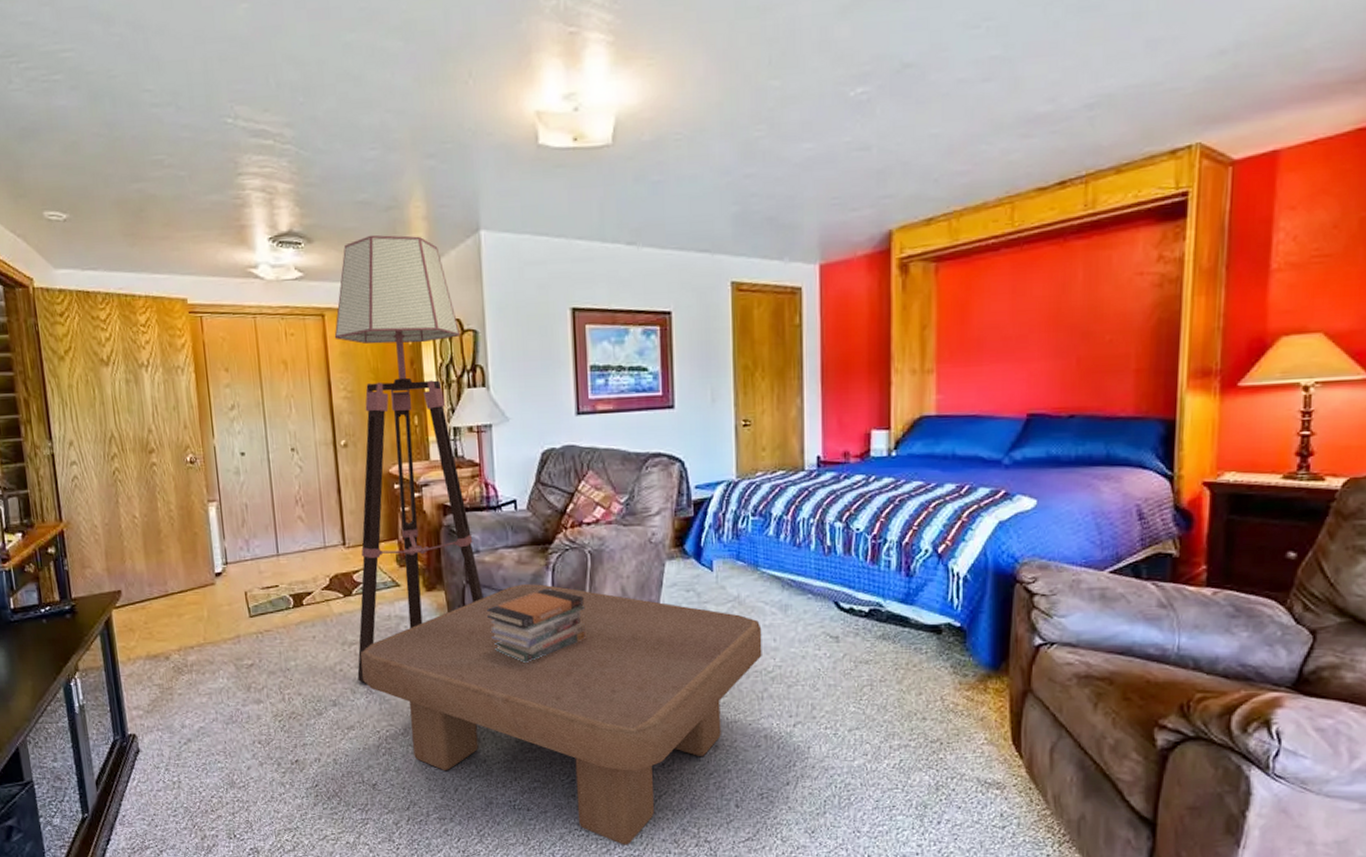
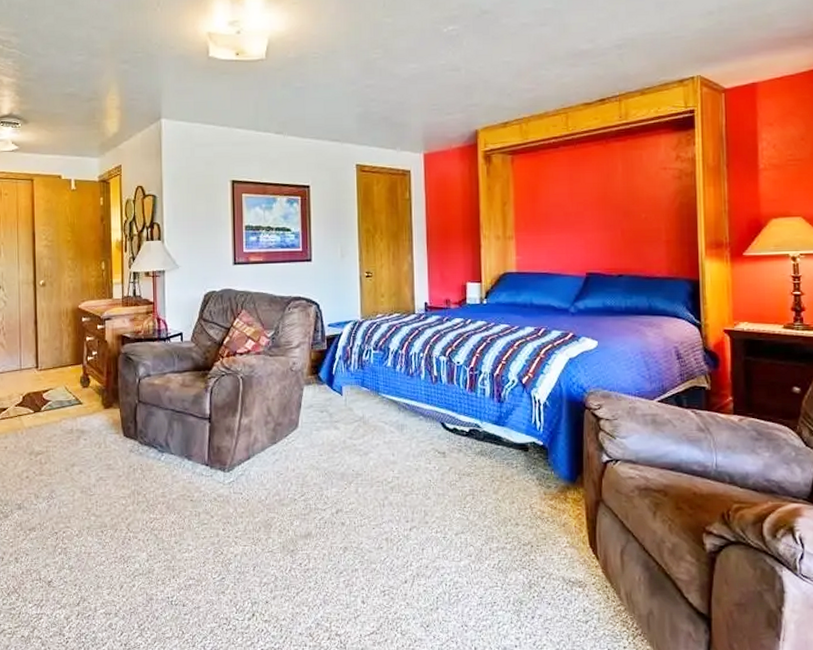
floor lamp: present [334,234,484,684] -> none [40,119,152,490]
coffee table: present [360,584,762,845] -> none [44,404,383,639]
book stack: present [486,588,587,664] -> none [154,407,238,473]

